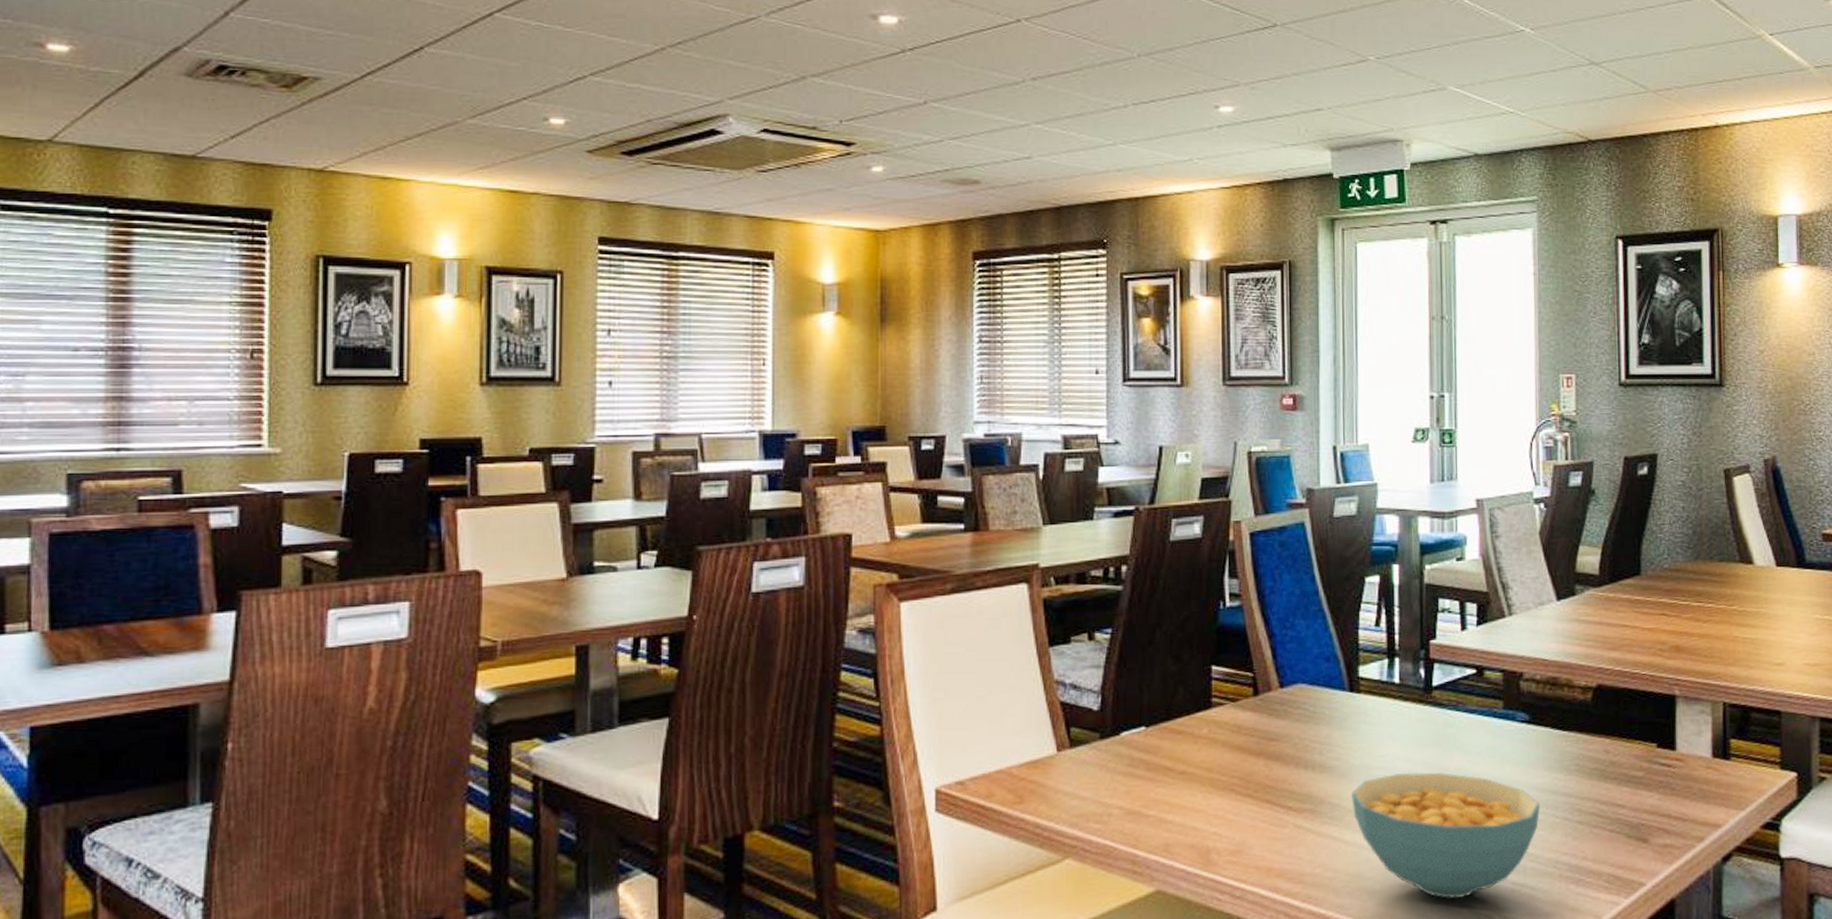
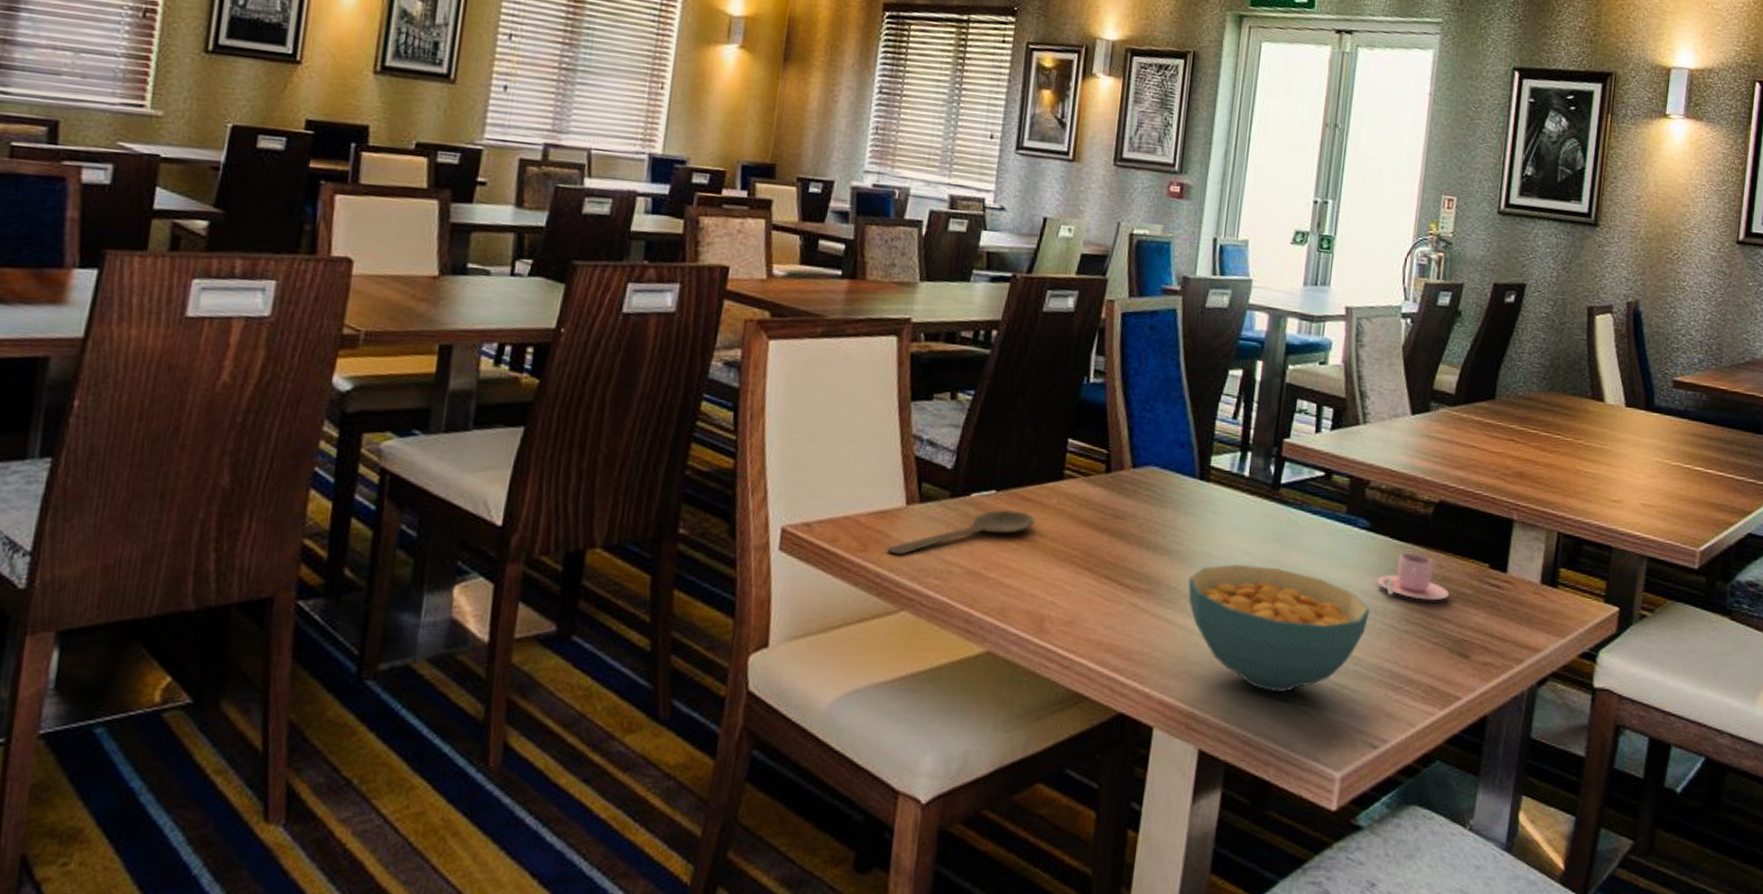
wooden spoon: none [1045,744,1189,803] -> present [888,509,1035,555]
teacup: none [1543,741,1620,789] -> present [1377,552,1450,601]

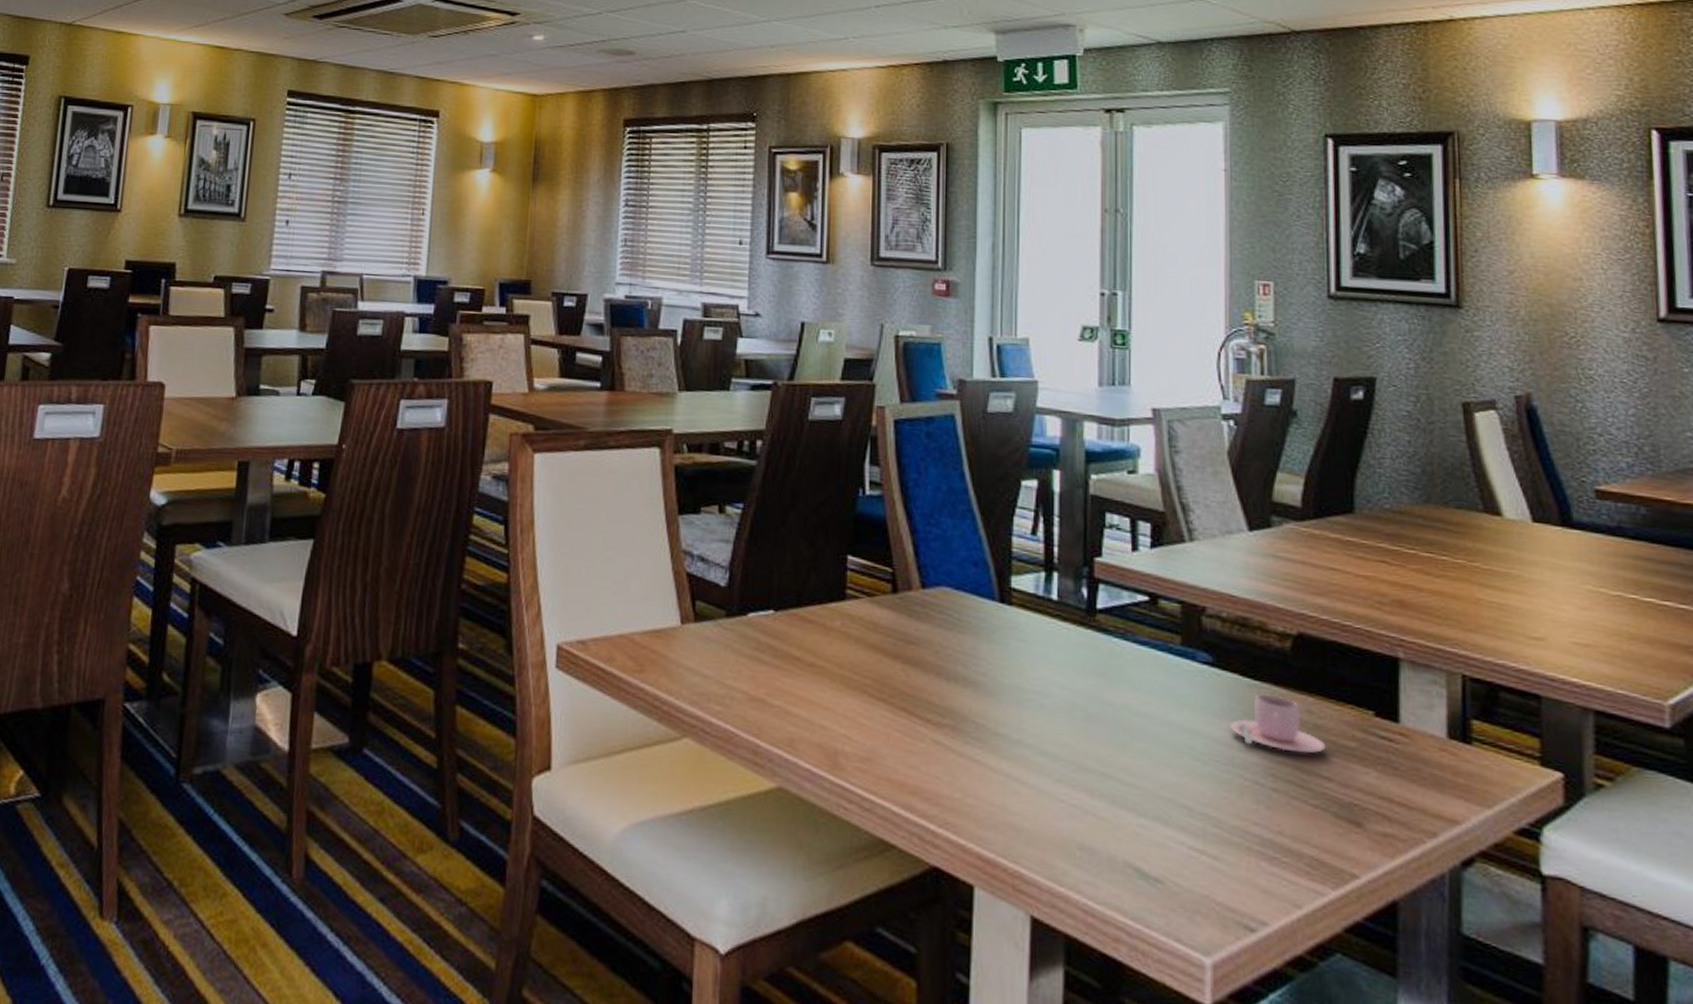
wooden spoon: present [888,509,1035,555] -> none [666,631,819,677]
cereal bowl: present [1187,564,1370,693] -> none [997,700,1226,855]

